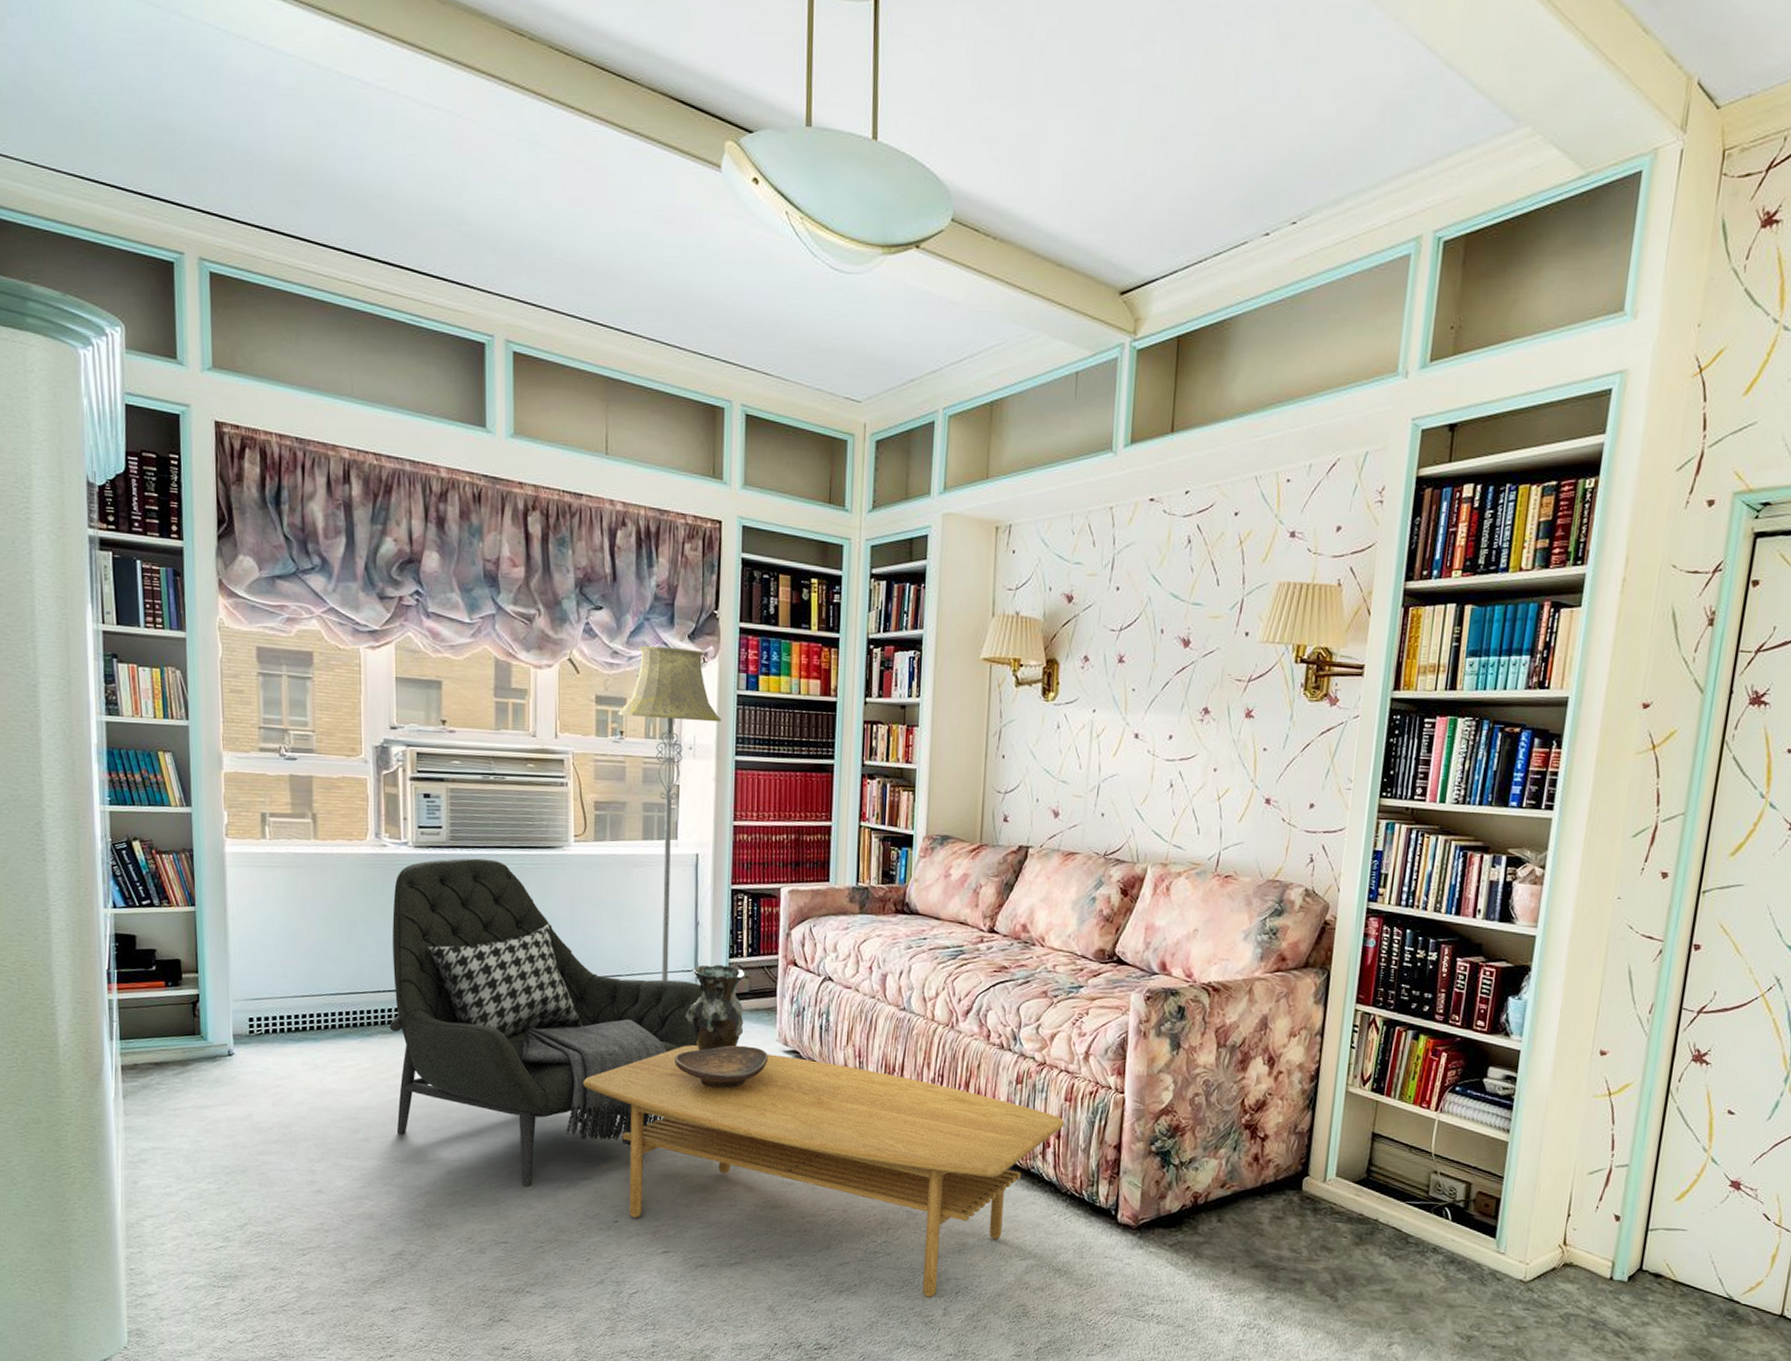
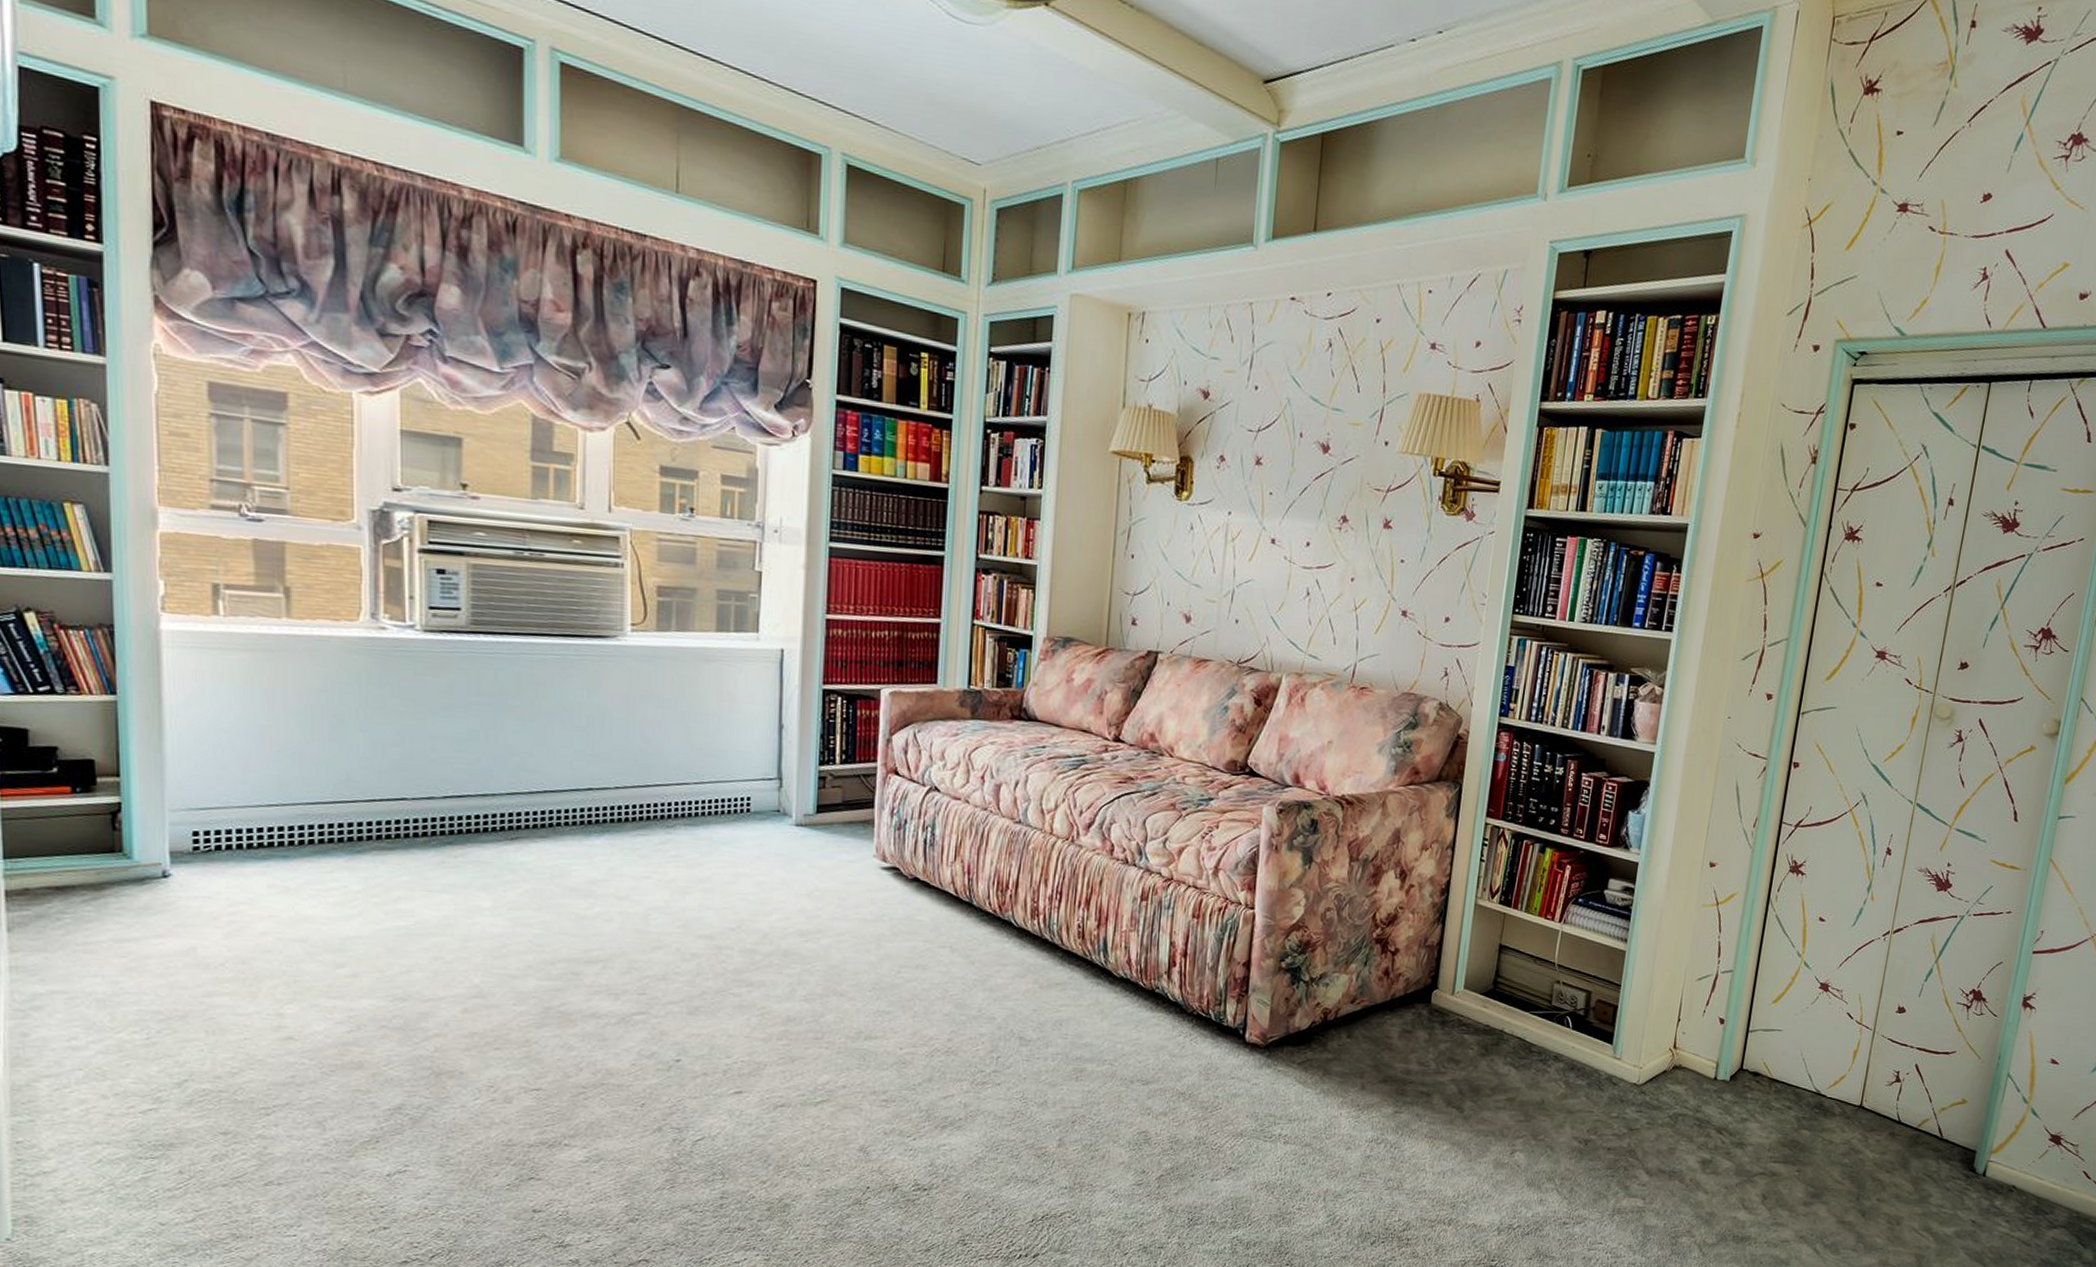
armchair: present [389,858,702,1188] -> none [388,646,786,1026]
coffee table: present [583,1045,1065,1298] -> none [638,861,1192,1129]
floor lamp: present [618,646,721,981] -> none [688,413,813,791]
decorative bowl: present [675,1045,769,1089] -> none [752,861,865,910]
vase: present [684,964,747,1051] -> none [765,772,839,868]

